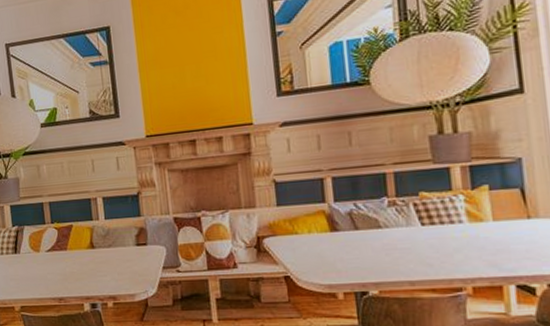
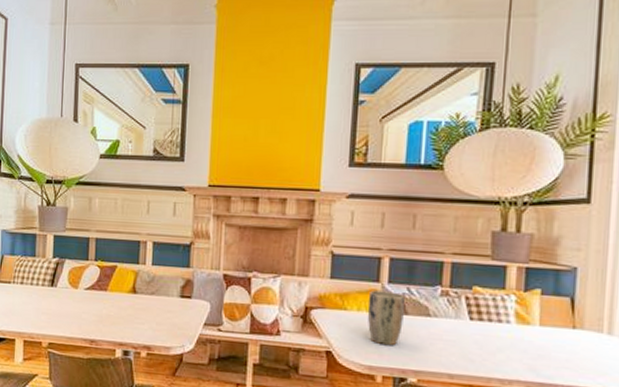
plant pot: none [317,209,356,263] -> present [367,290,405,346]

